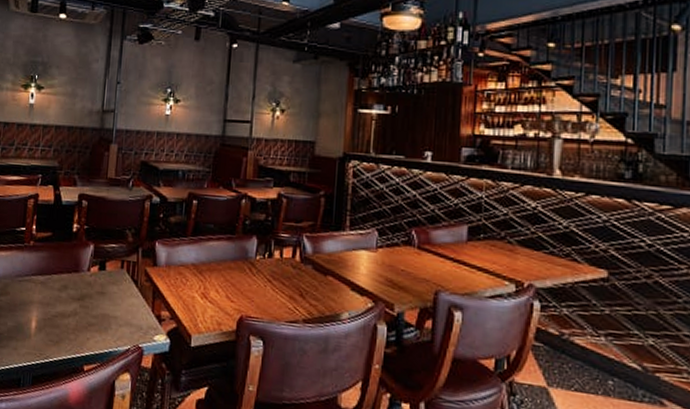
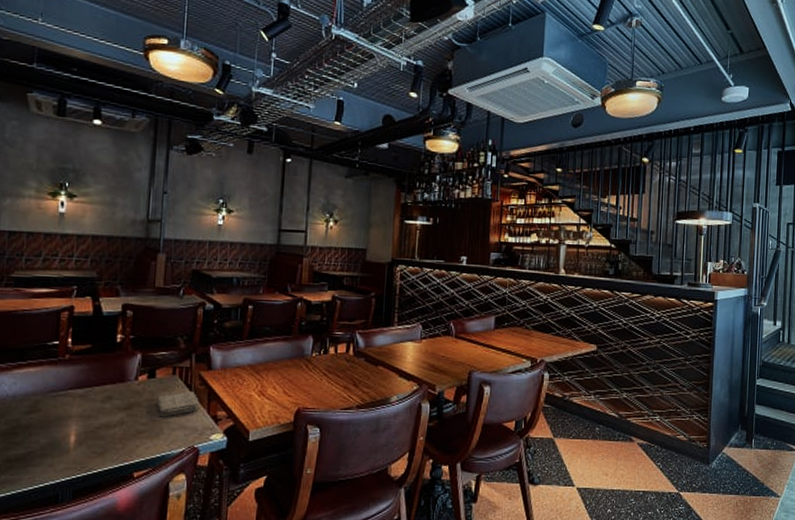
washcloth: none [106,286,144,312] -> present [157,390,199,417]

